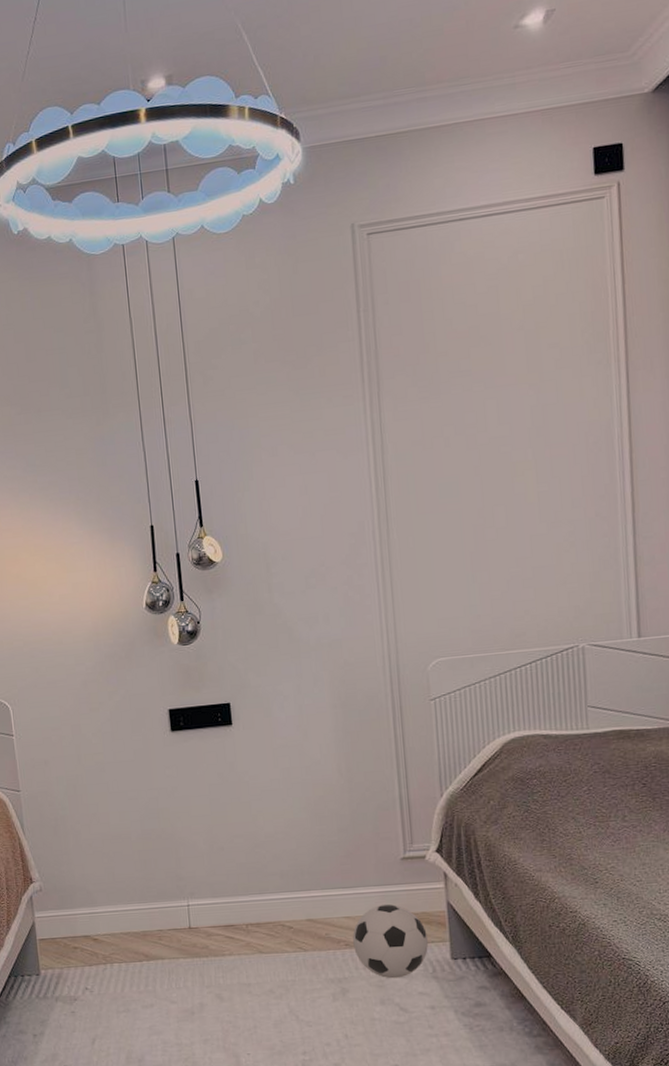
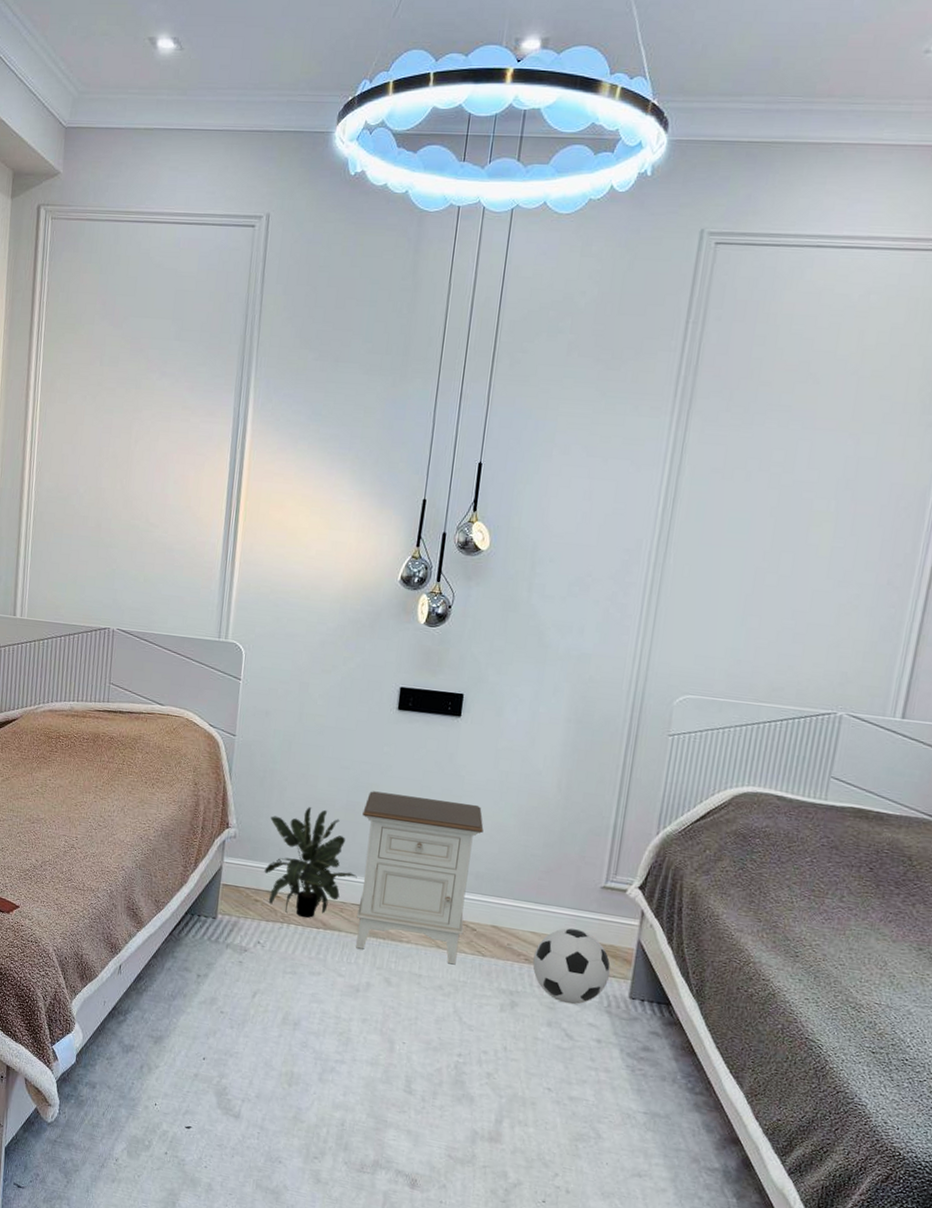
potted plant: none [71,843,168,954] -> present [264,807,357,918]
nightstand: none [159,807,282,972] -> present [356,791,484,965]

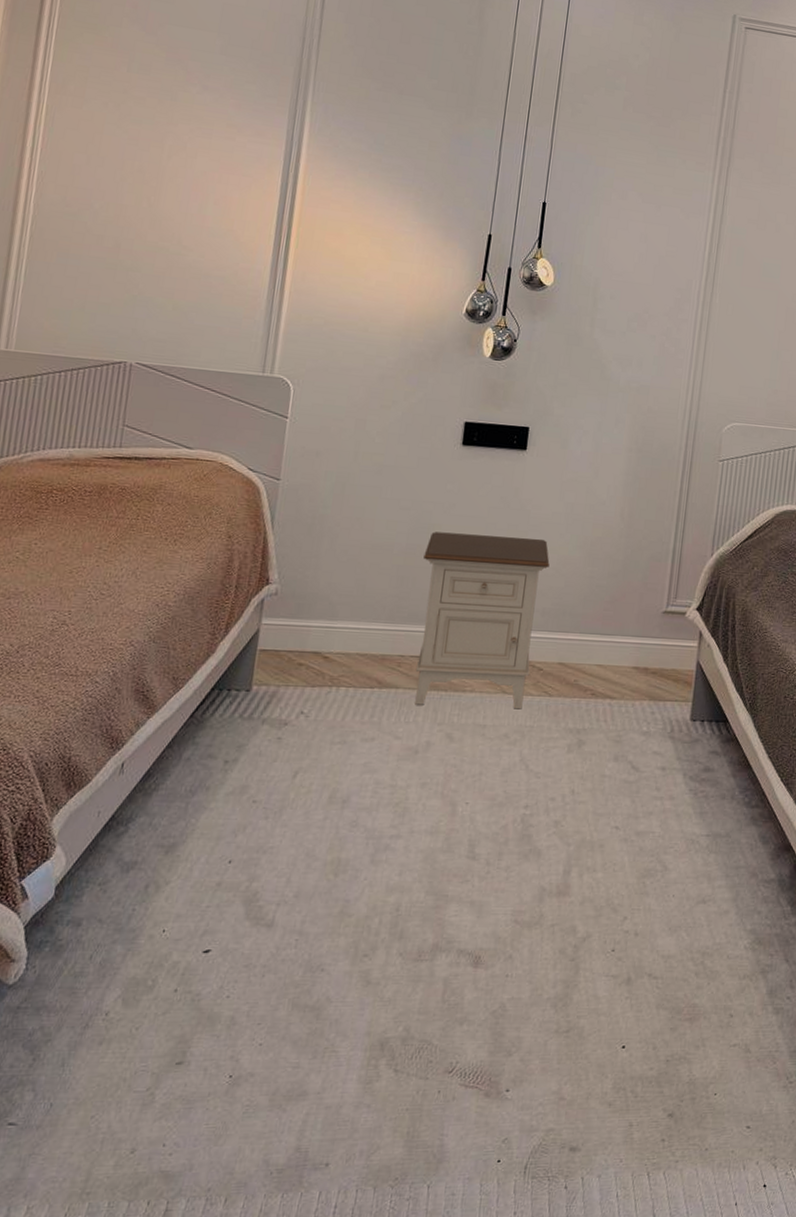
potted plant: present [264,807,357,918] -> none [310,554,417,677]
soccer ball: present [532,928,611,1005] -> none [599,657,673,735]

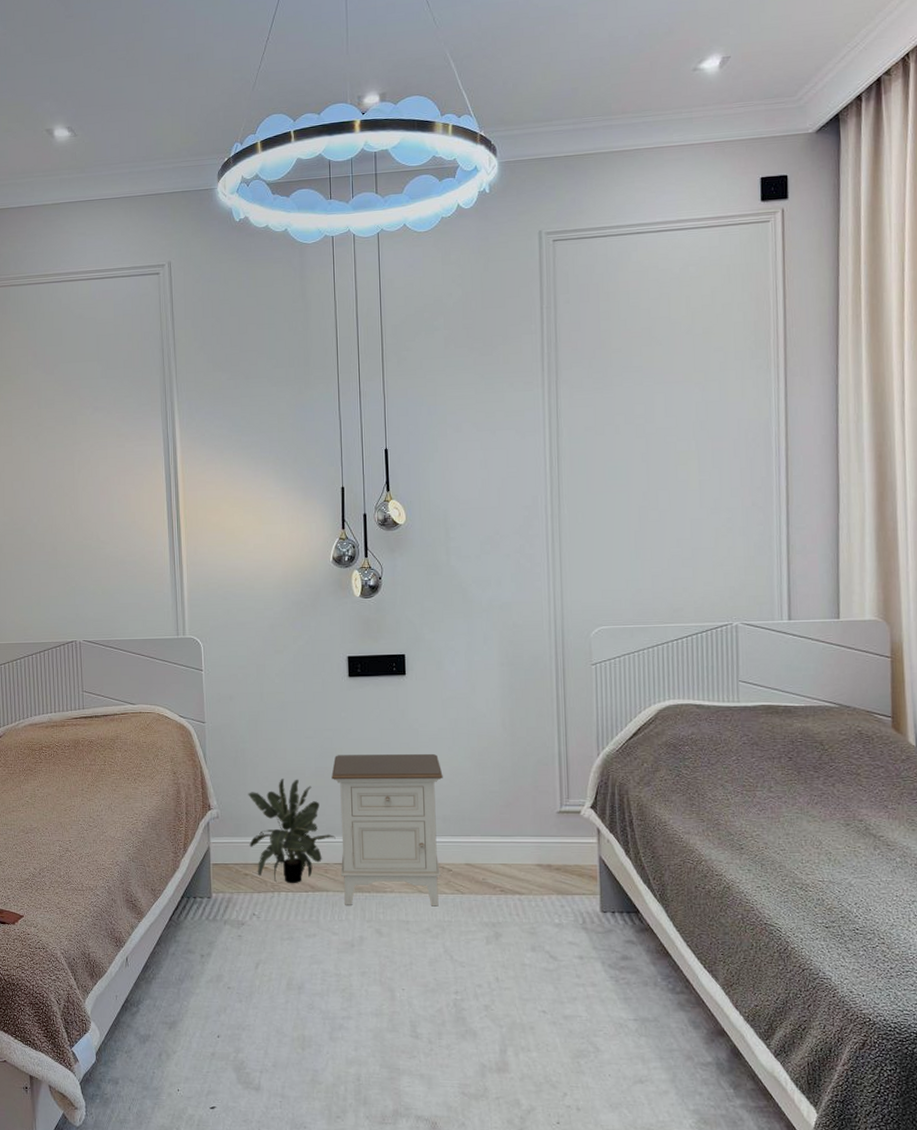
potted plant: none [310,554,417,677] -> present [248,779,336,883]

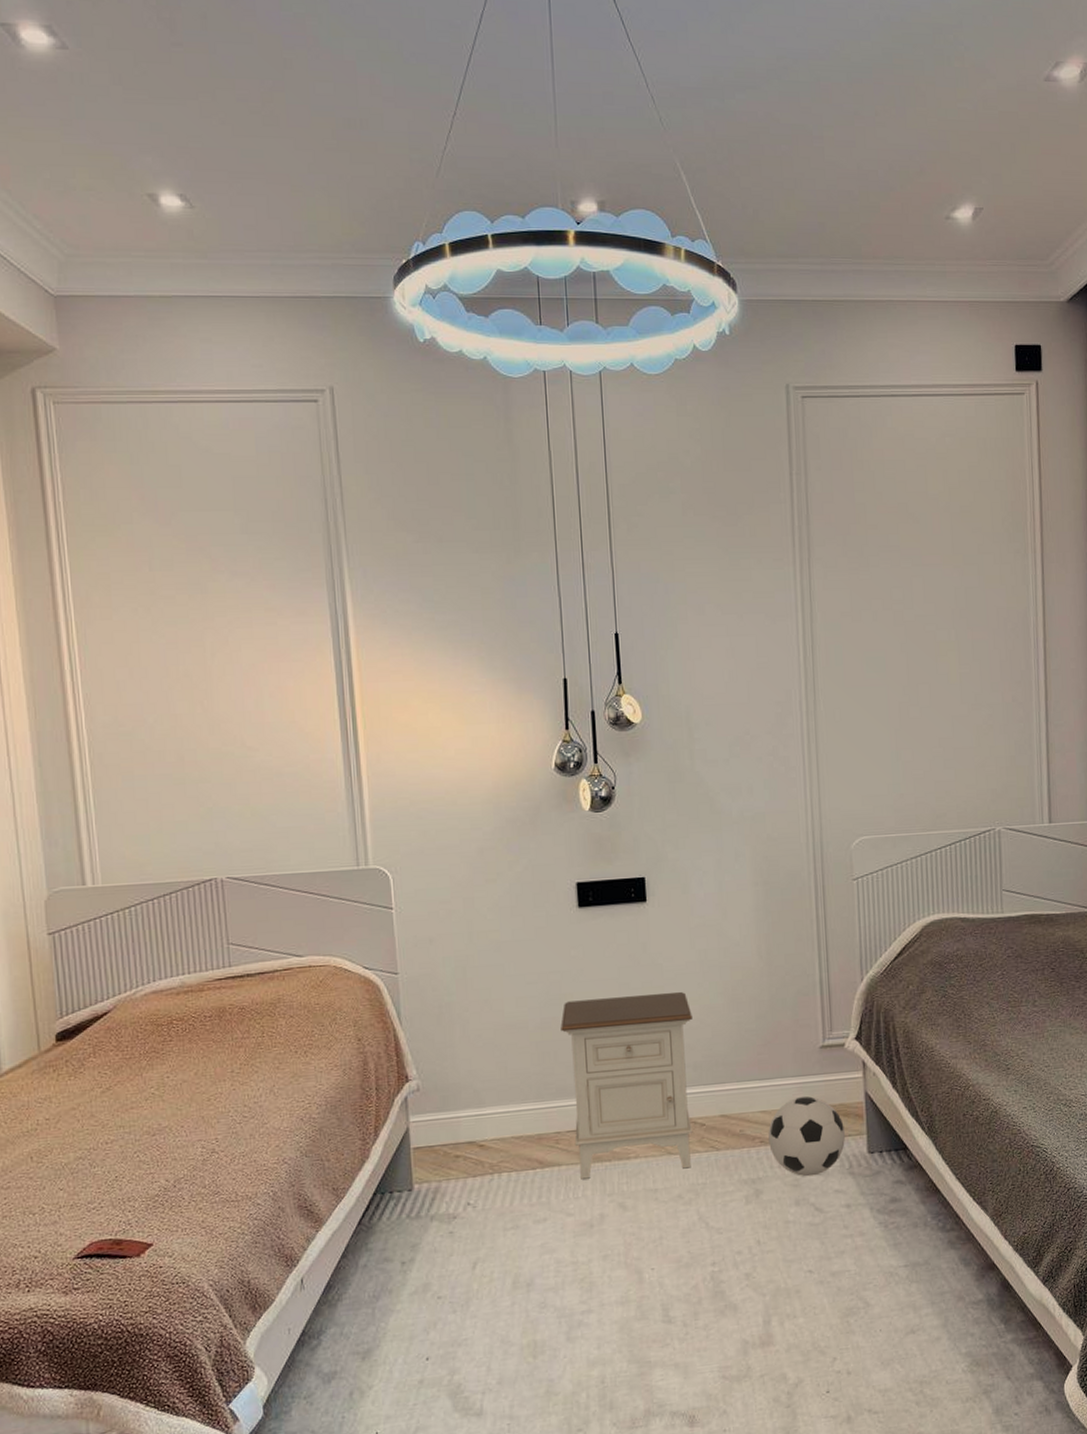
potted plant: present [248,779,336,883] -> none [456,1034,568,1162]
soccer ball: none [508,855,580,927] -> present [768,1096,846,1177]

